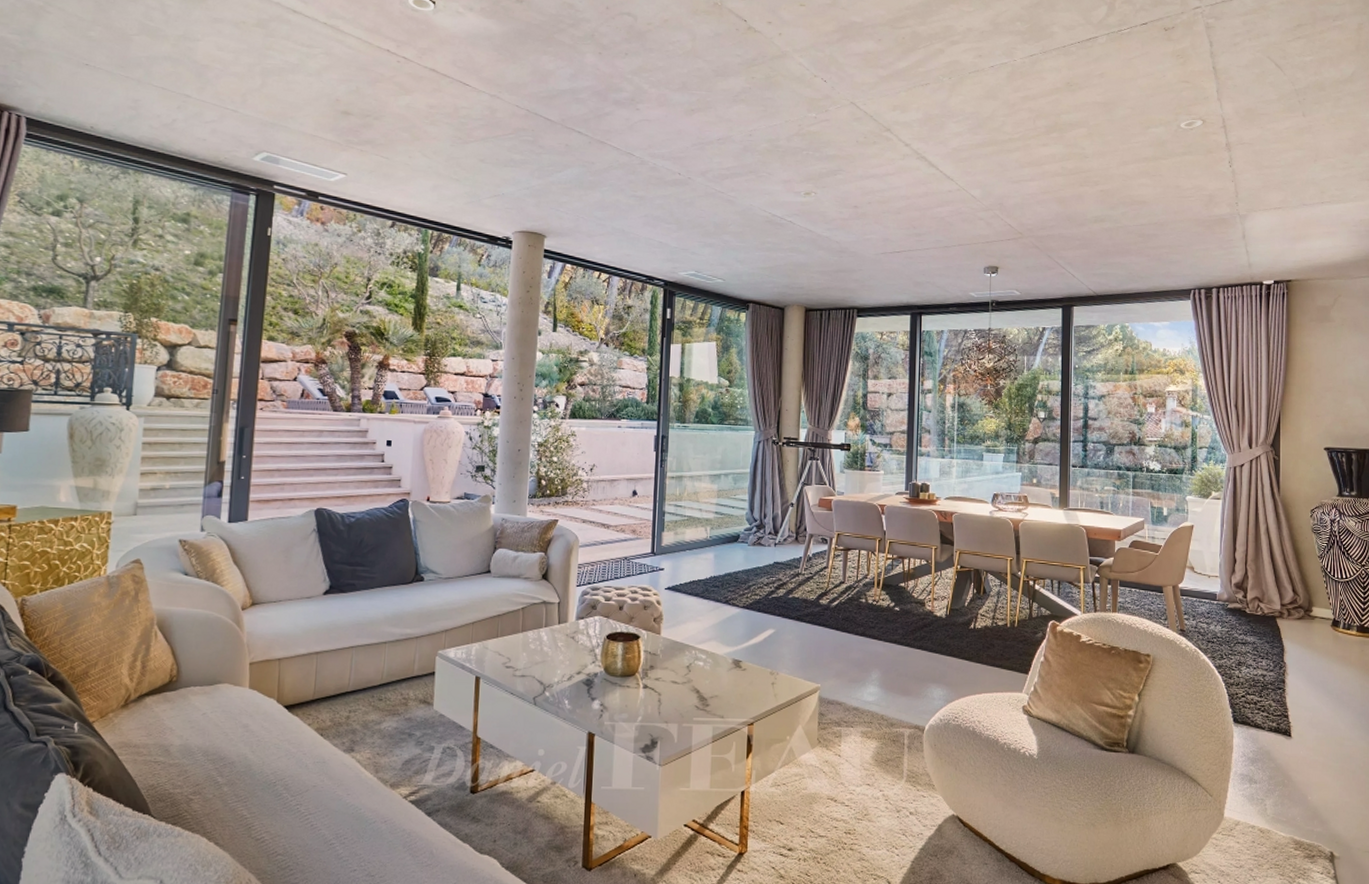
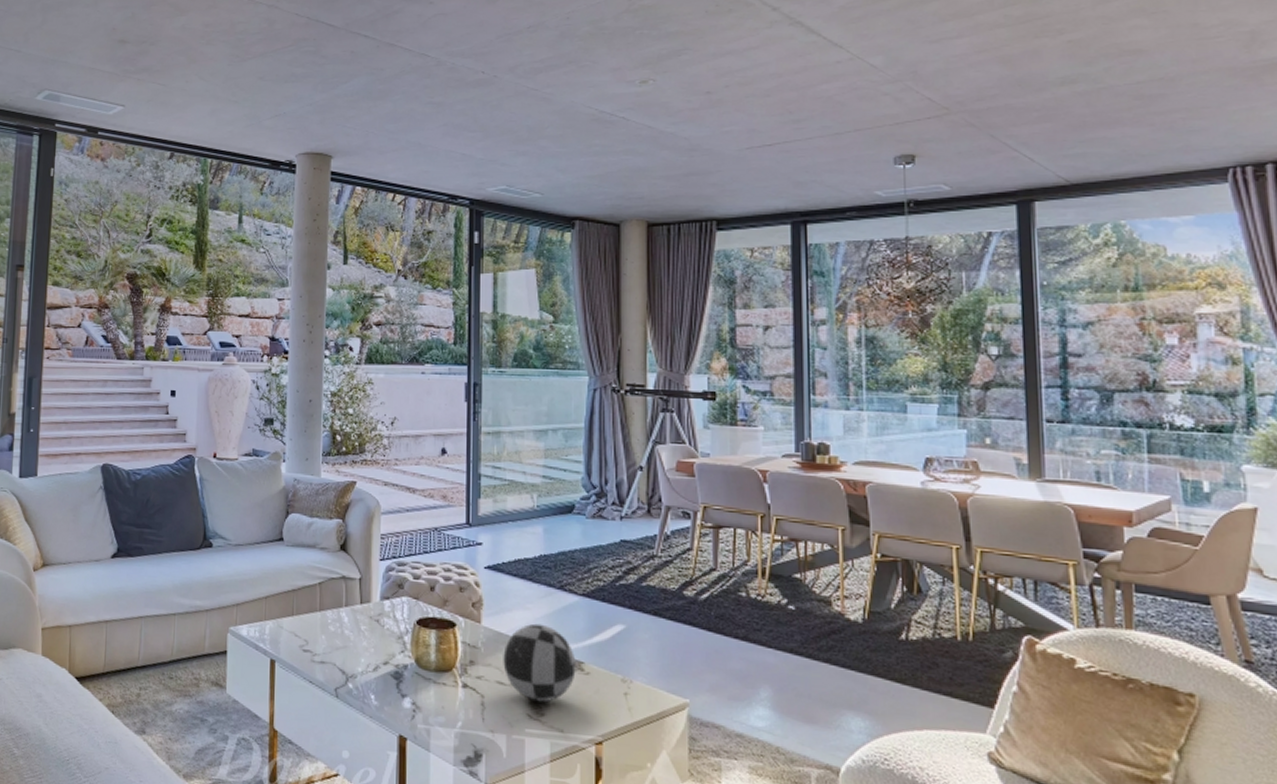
decorative ball: none [677,632,736,695] -> present [503,623,576,703]

